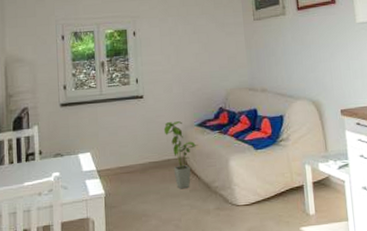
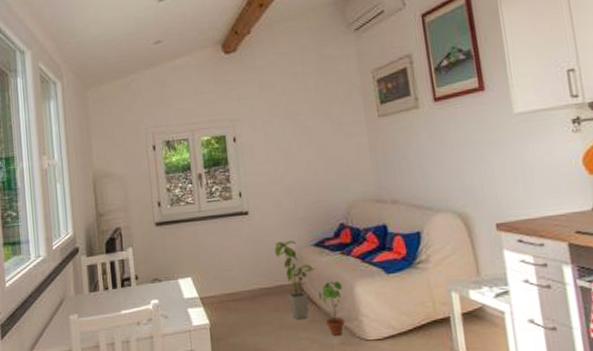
potted plant: none [200,155,220,202] -> present [319,281,345,336]

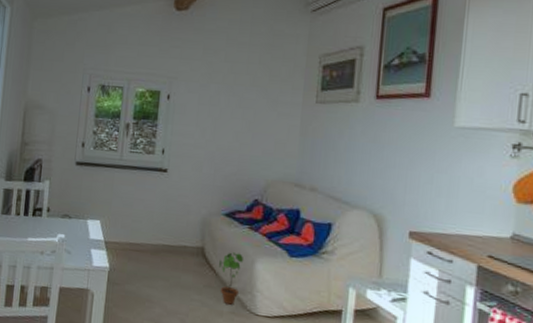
house plant: present [274,241,316,320] -> none [184,204,222,283]

